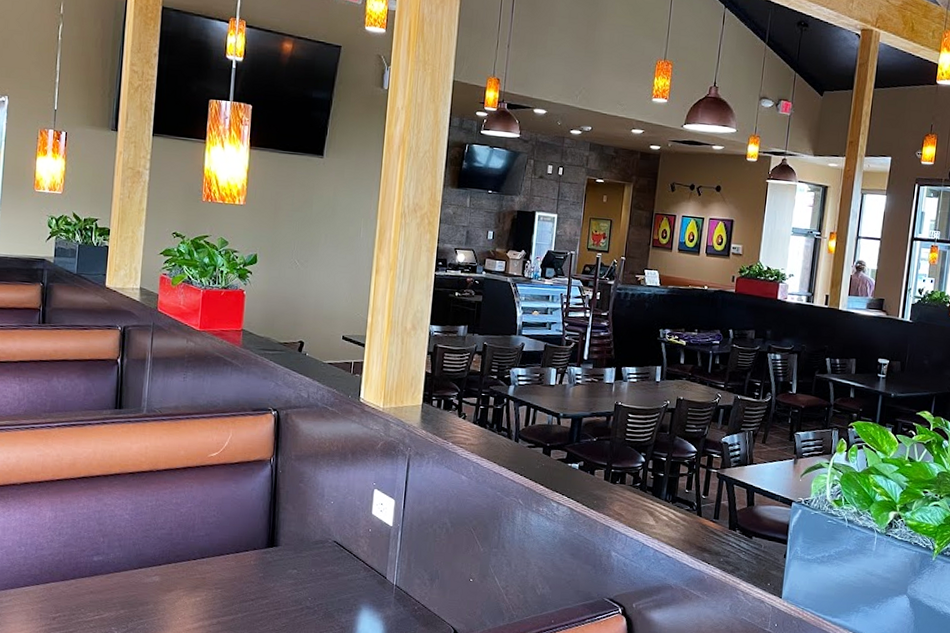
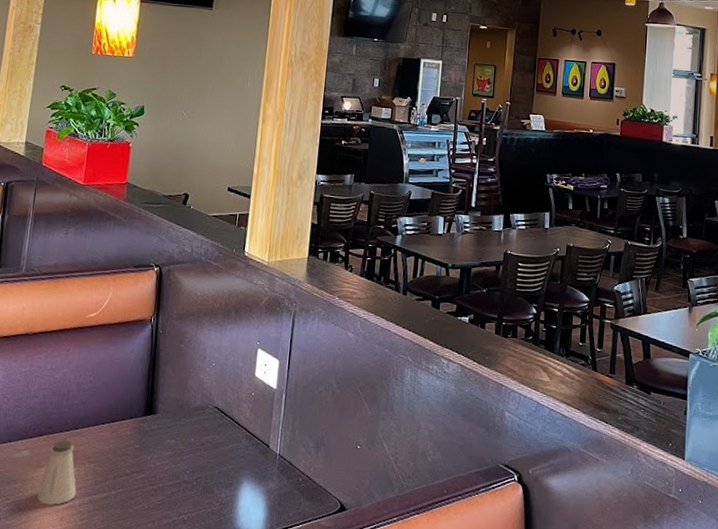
saltshaker: none [168,568,205,625] -> present [36,440,77,505]

